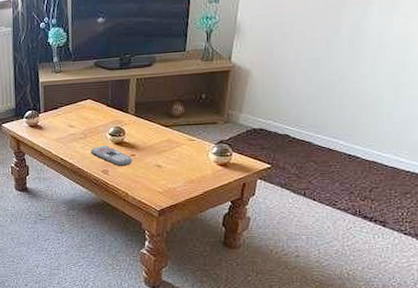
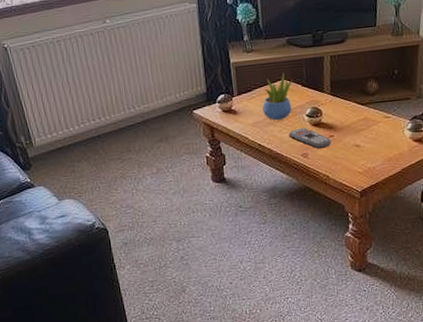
succulent plant: none [66,92,98,137] -> present [262,72,293,120]

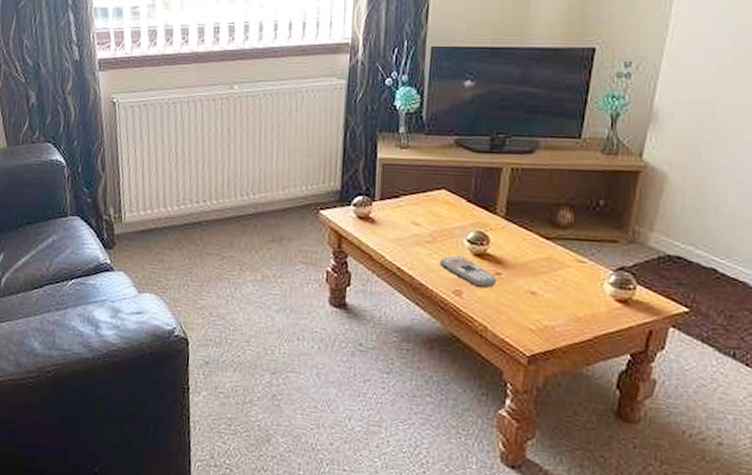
succulent plant: present [262,72,293,120] -> none [409,180,456,240]

